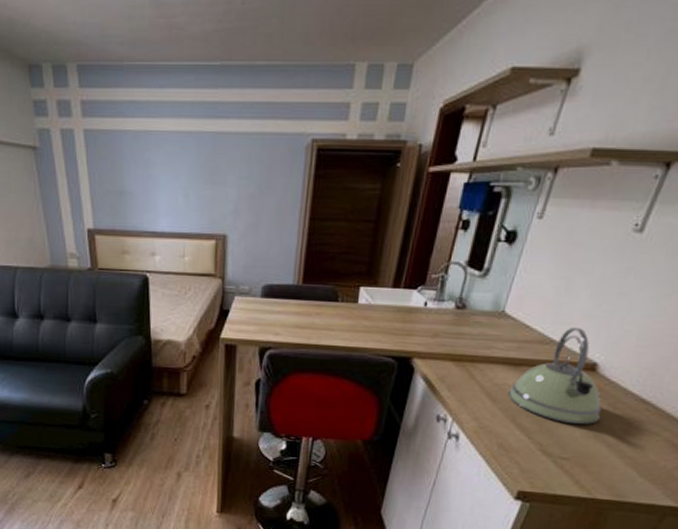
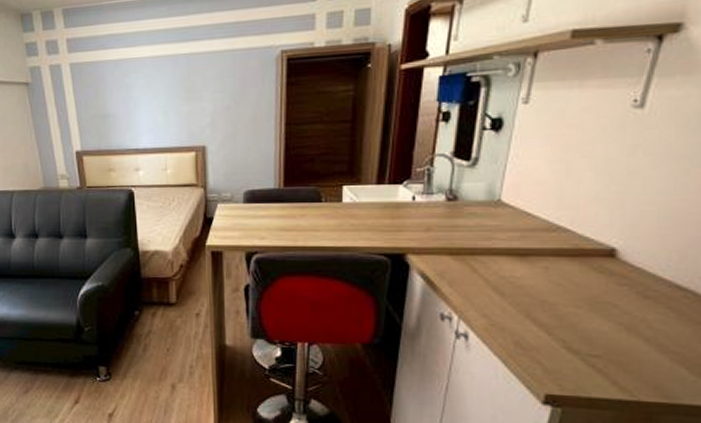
kettle: present [508,328,602,425] -> none [518,212,630,316]

